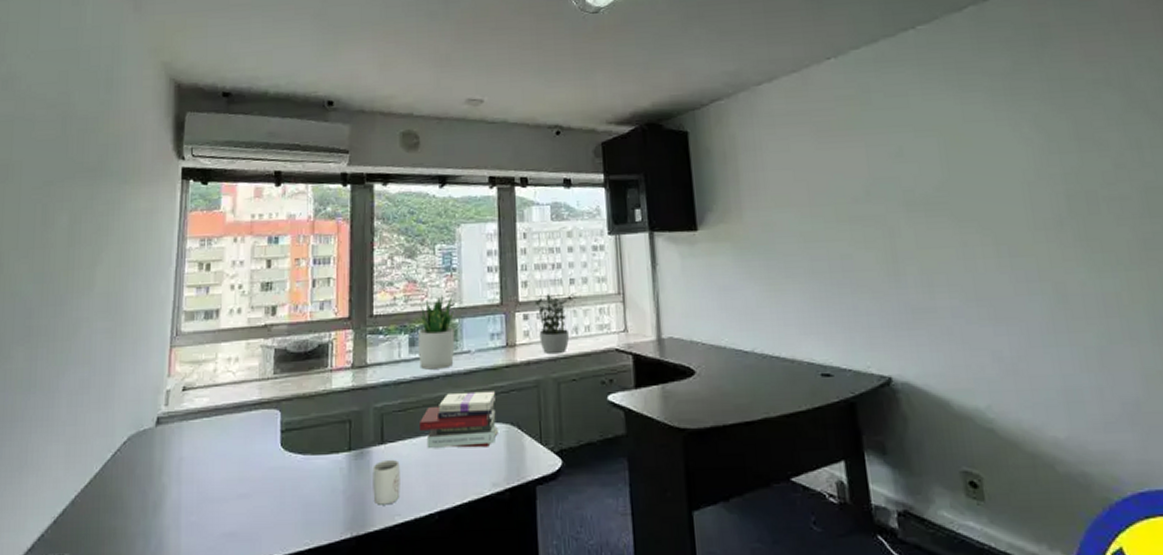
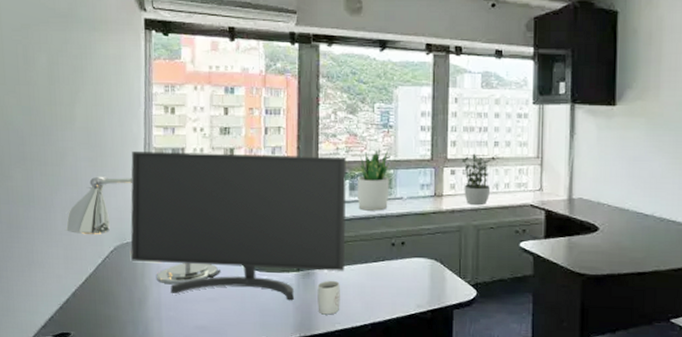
desk lamp: none [69,348,256,479] -> present [64,175,220,284]
computer monitor: none [148,307,406,493] -> present [130,150,346,301]
books: present [420,391,498,448] -> none [357,231,424,277]

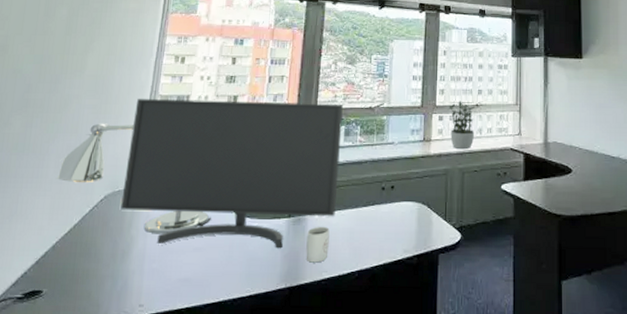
planter: present [358,148,390,211] -> none [352,96,384,156]

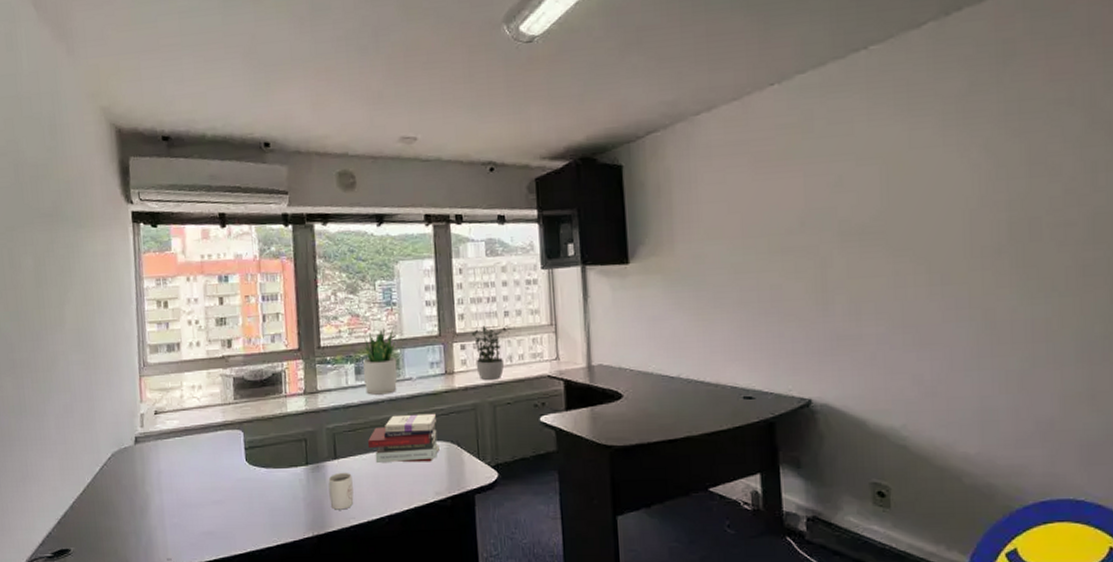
desk lamp: present [55,122,211,233] -> none [59,378,225,488]
computer monitor: present [120,98,343,249] -> none [125,339,356,500]
books: none [348,175,412,221] -> present [368,413,440,463]
planter: none [352,96,384,156] -> present [363,327,398,395]

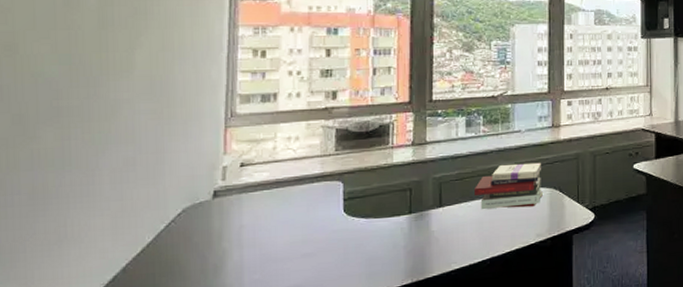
mug: present [328,472,354,510] -> none [431,219,457,256]
planter: present [363,327,398,395] -> none [475,83,508,146]
potted plant: present [471,325,505,380] -> none [577,85,606,132]

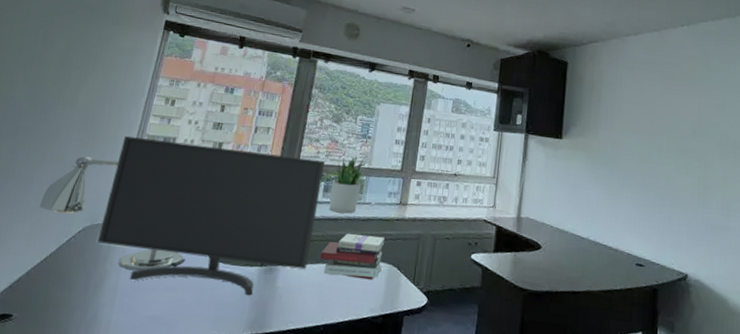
desk lamp: none [113,128,319,244] -> present [36,155,185,270]
computer monitor: none [205,94,463,255] -> present [97,135,325,296]
planter: none [475,83,508,146] -> present [329,155,365,214]

